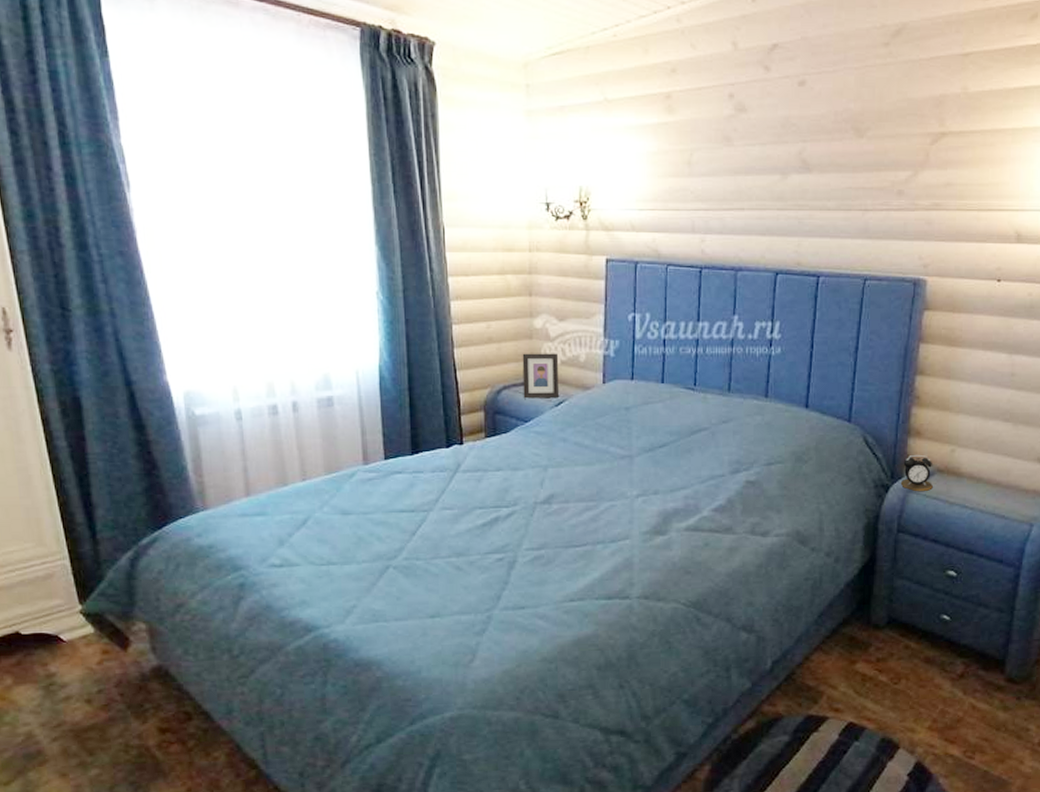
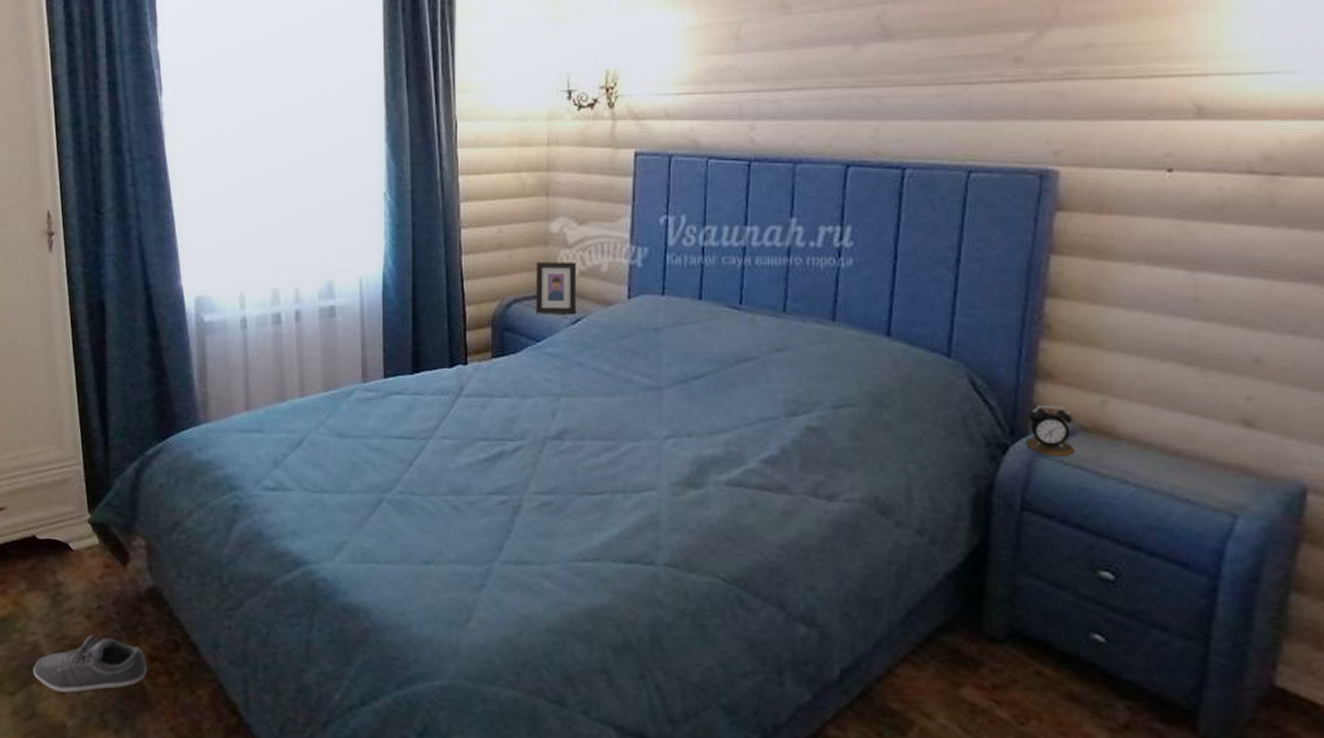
shoe: none [29,717,158,775] -> present [33,634,147,693]

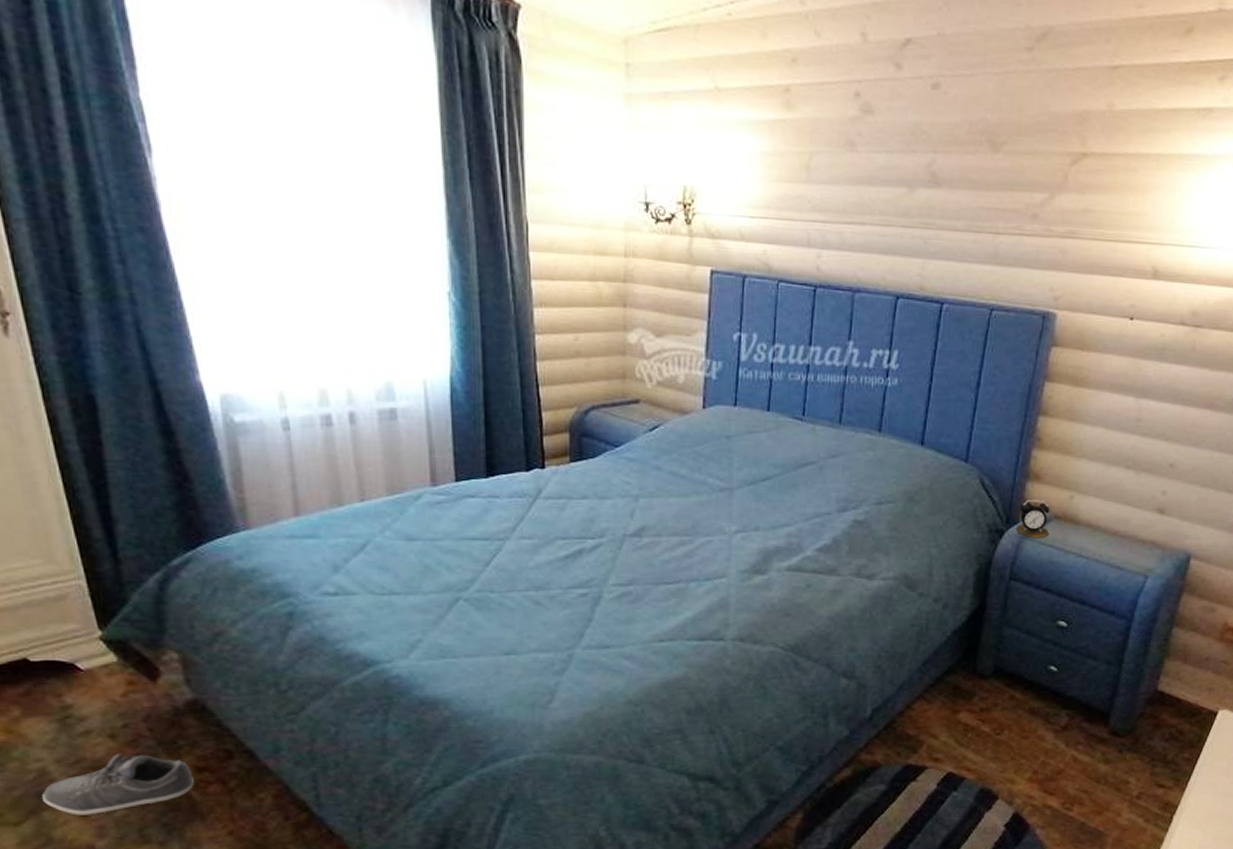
picture frame: present [535,261,576,315] -> none [614,370,653,422]

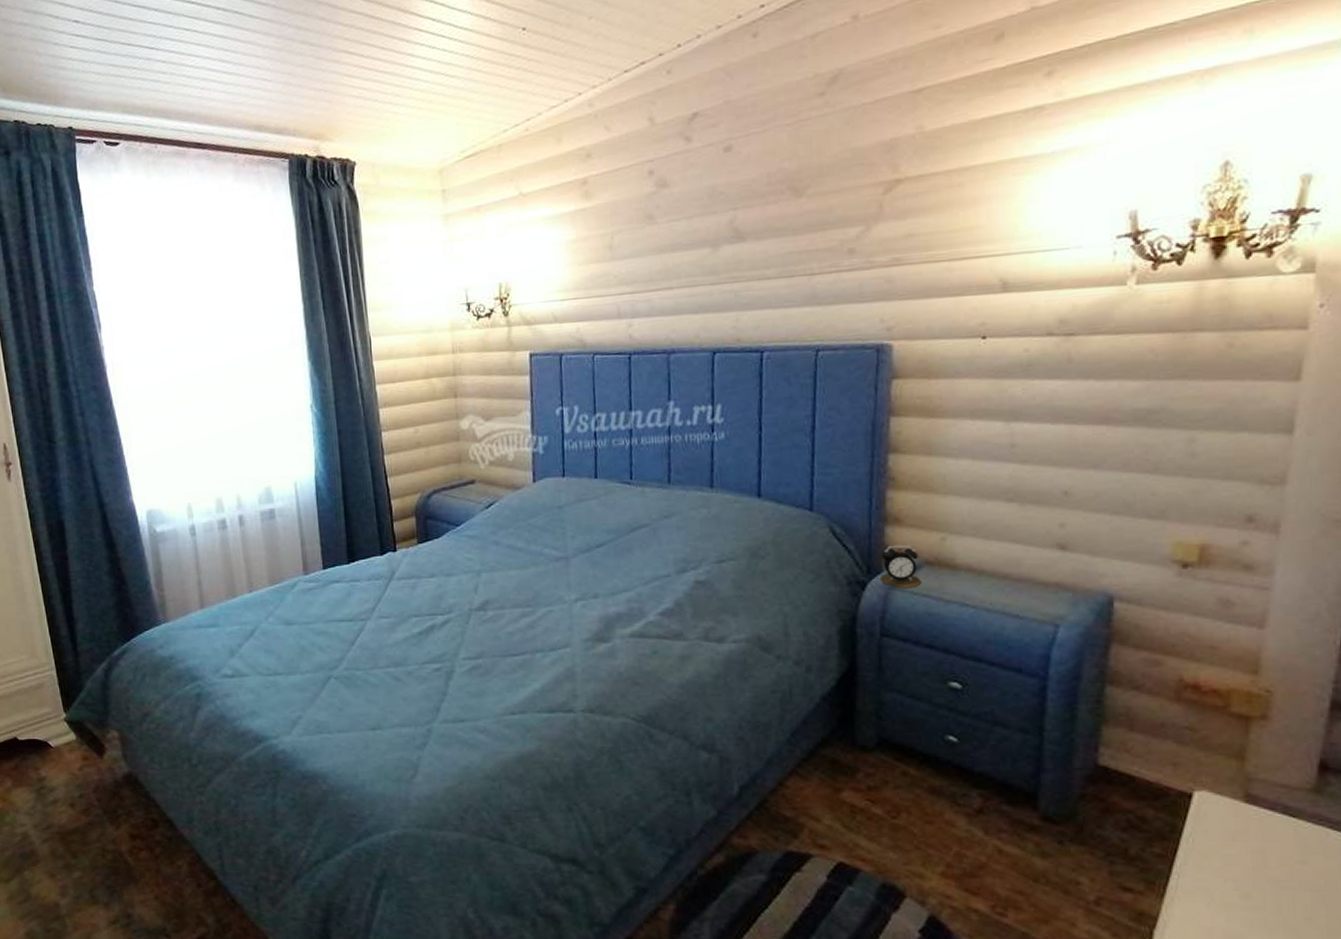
shoe: present [42,754,194,815] -> none [24,821,130,876]

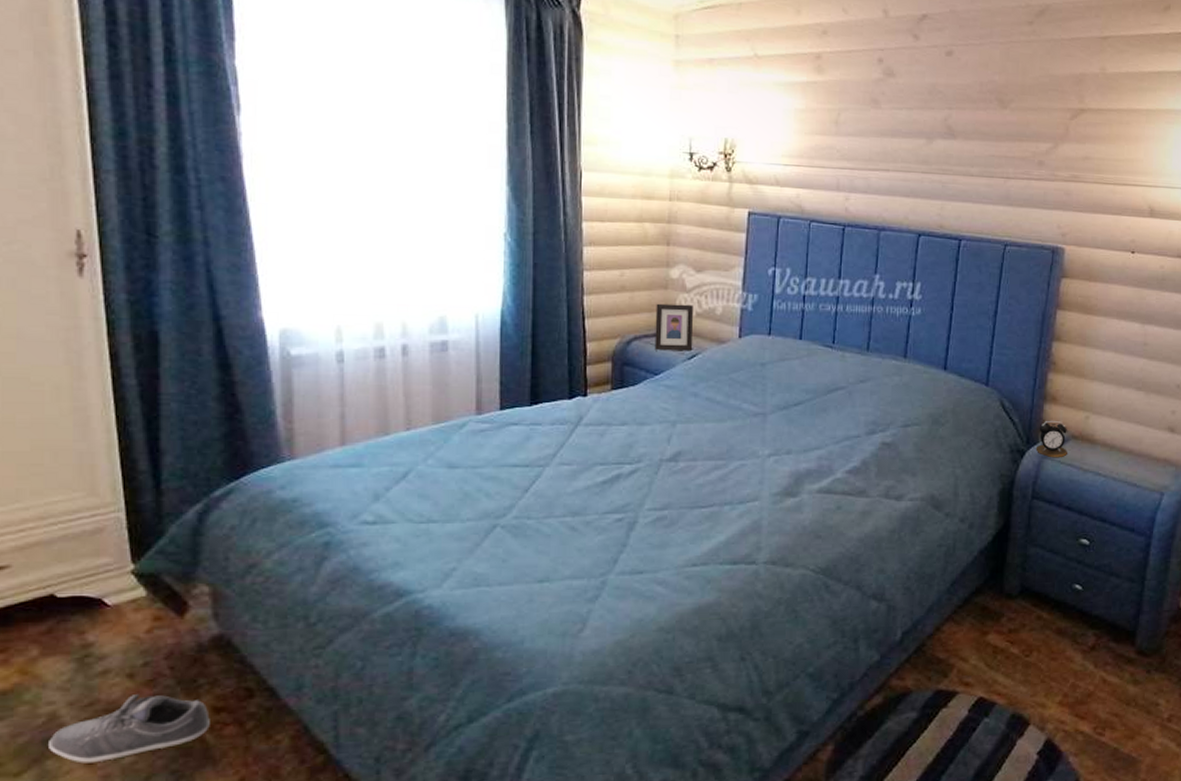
shoe: none [24,821,130,876] -> present [49,694,210,763]
picture frame: none [450,453,488,502] -> present [654,303,693,351]

